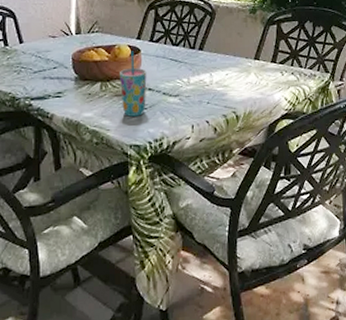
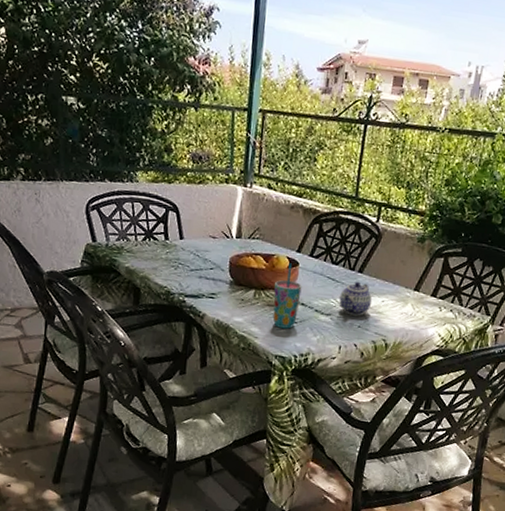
teapot: none [185,59,217,93] -> present [339,281,372,316]

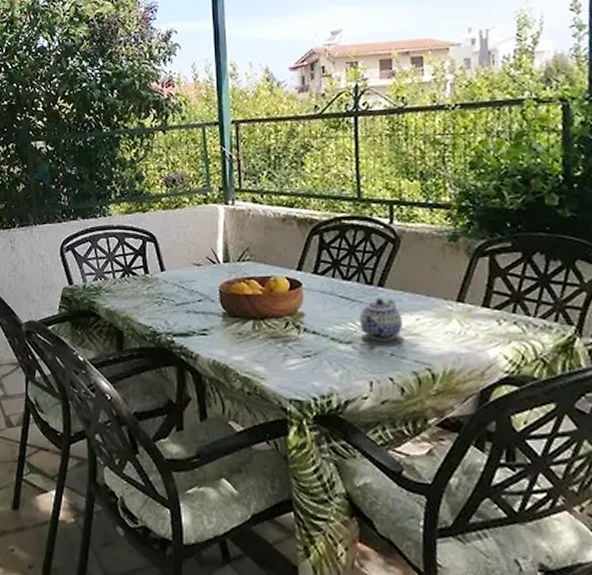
cup: present [272,263,302,329] -> none [276,284,310,365]

